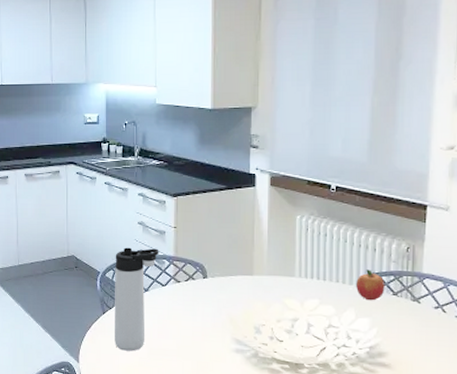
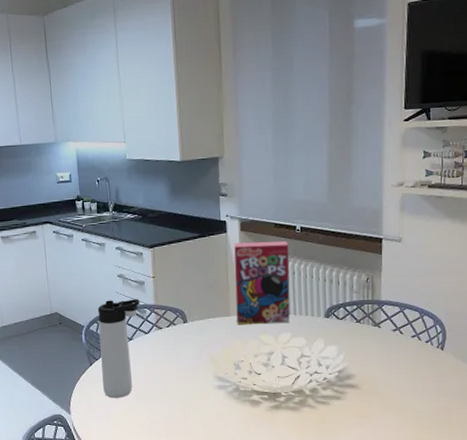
cereal box: none [260,198,322,289] -> present [234,241,290,325]
fruit: present [356,269,385,301] -> none [323,301,349,330]

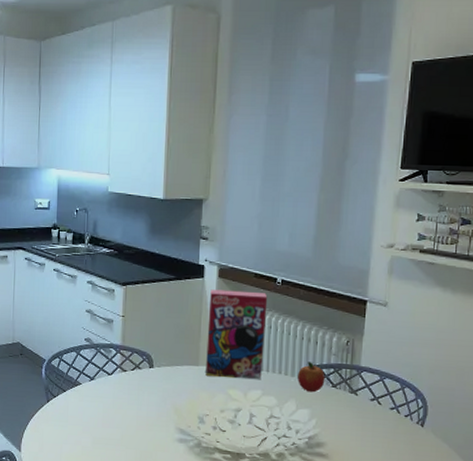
thermos bottle: present [97,299,140,398] -> none [58,335,106,440]
fruit: none [323,301,349,330] -> present [298,362,325,393]

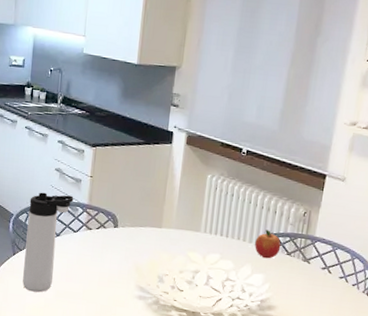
thermos bottle: none [58,335,106,440] -> present [22,192,74,293]
cereal box: present [206,289,268,380] -> none [168,155,232,245]

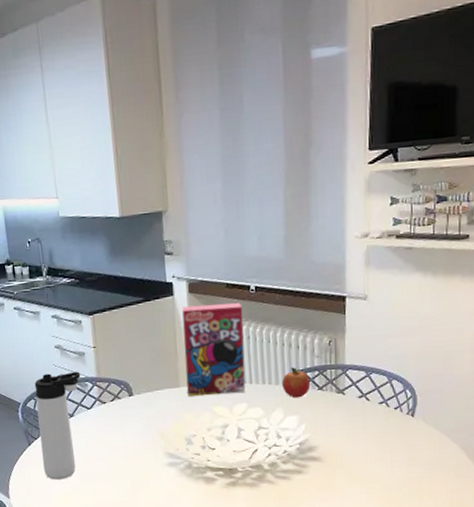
cereal box: none [168,155,232,245] -> present [182,303,246,396]

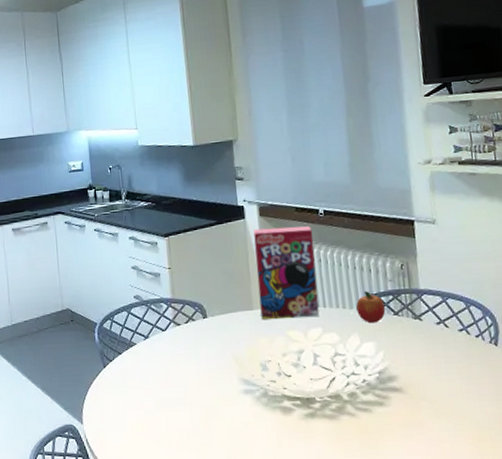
thermos bottle: present [34,371,81,480] -> none [111,292,156,405]

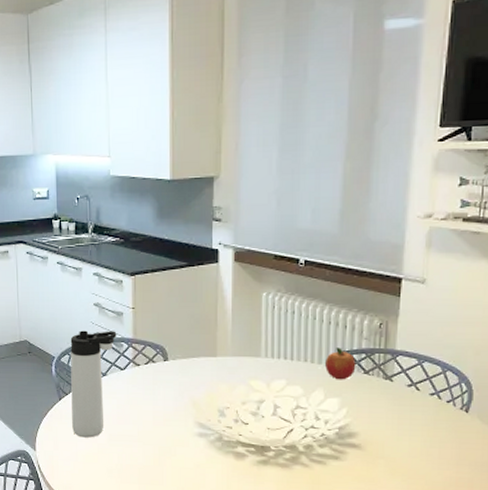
thermos bottle: none [111,292,156,405] -> present [70,330,117,438]
cereal box: present [253,226,320,319] -> none [224,274,290,369]

